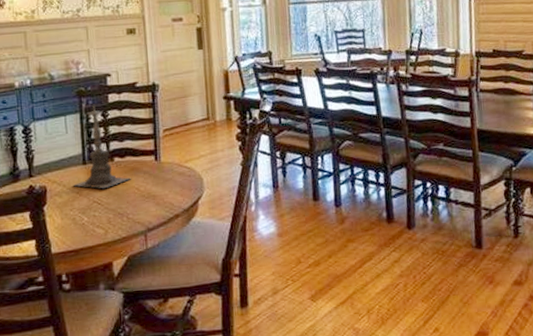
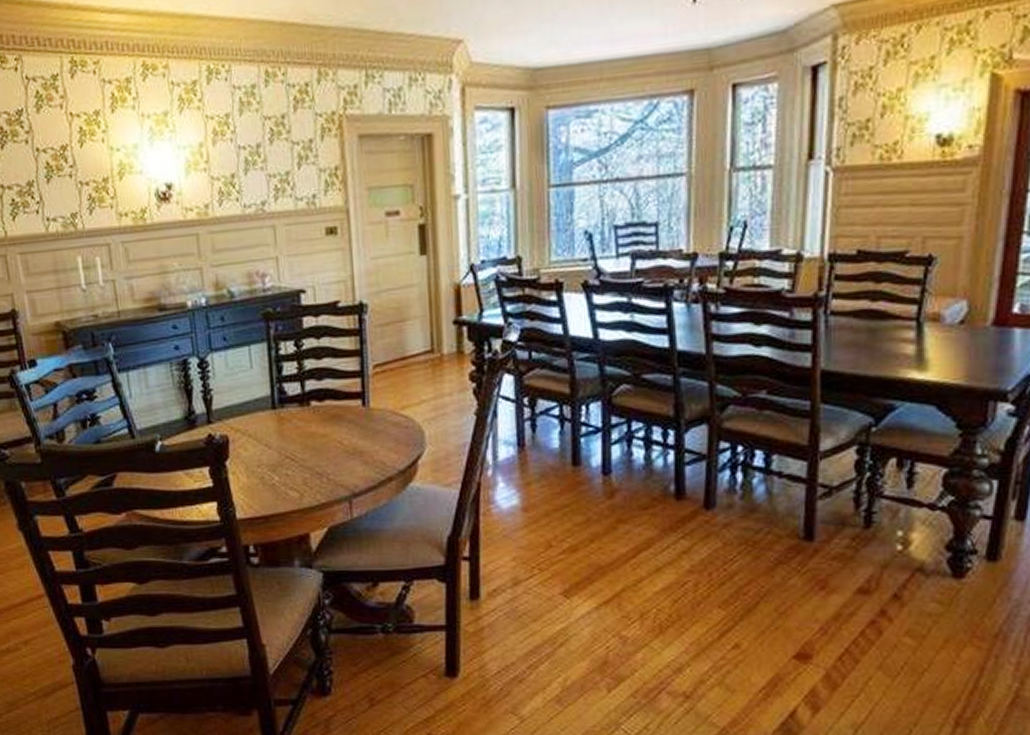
candle holder: present [72,106,131,189] -> none [260,333,332,441]

